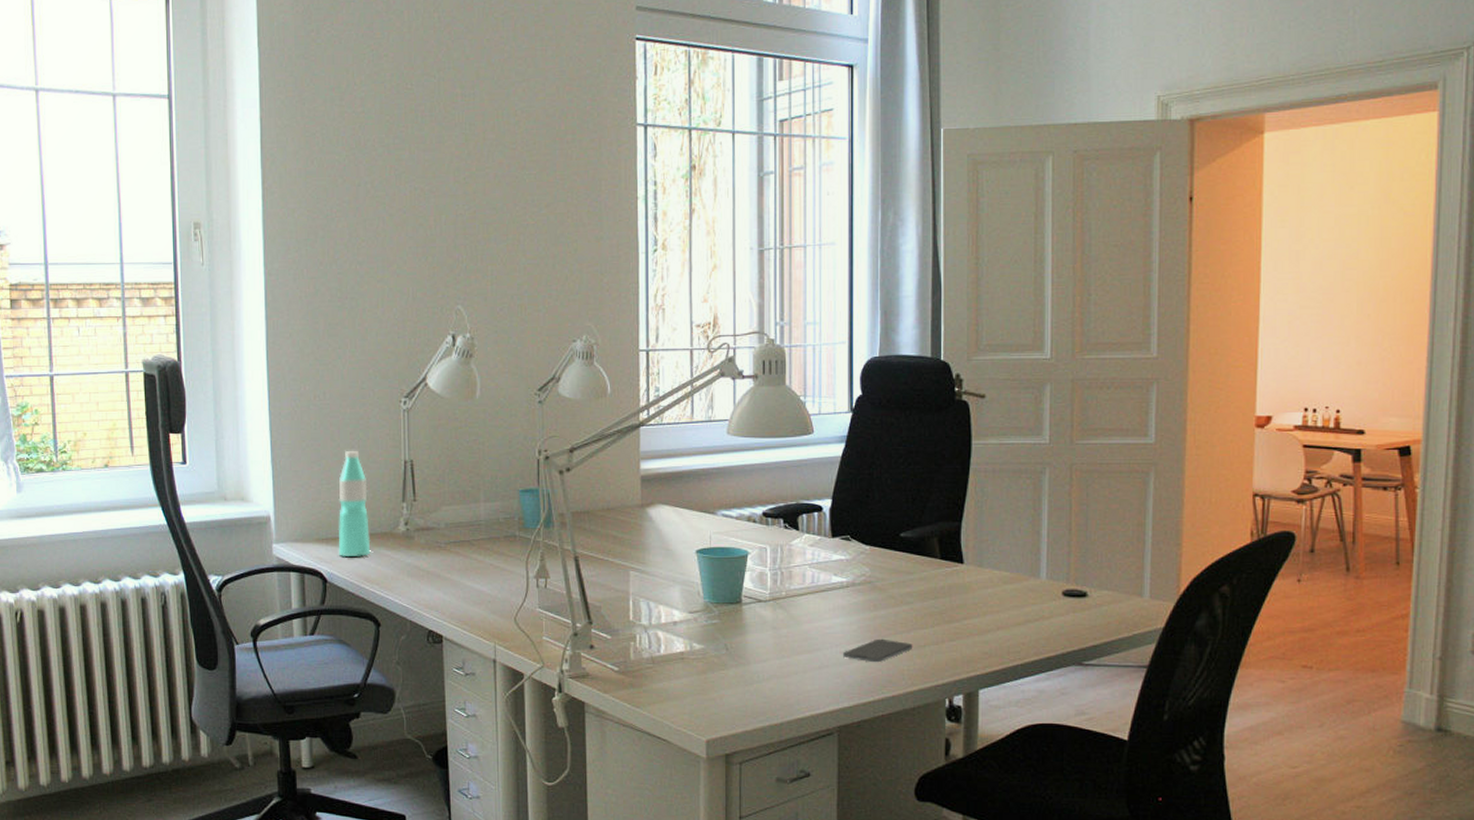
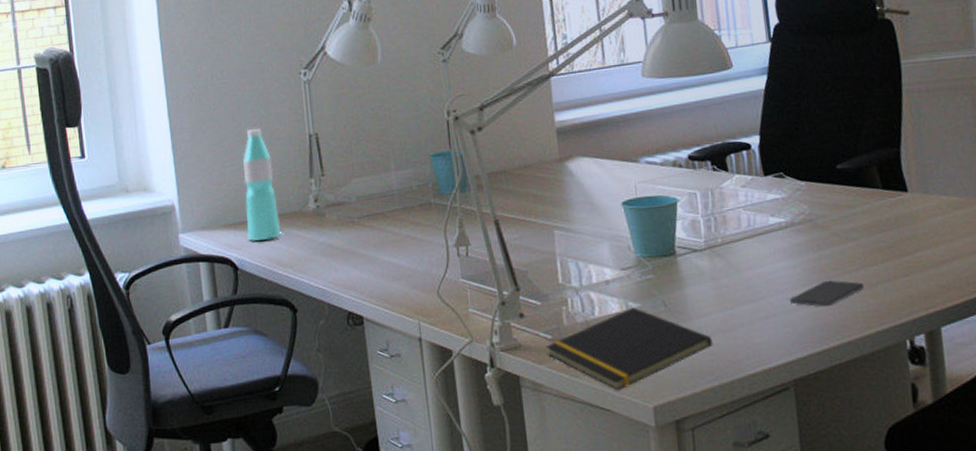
notepad: none [612,648,768,723] -> present [546,307,713,391]

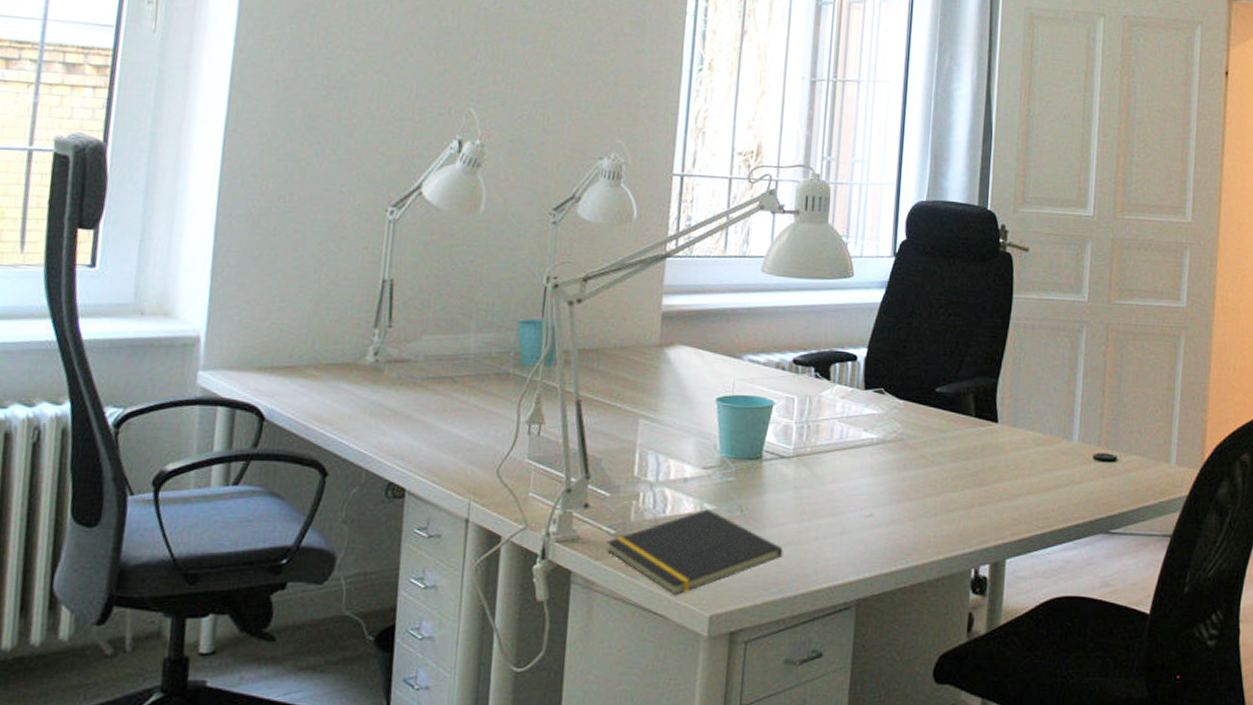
water bottle: present [243,128,282,242] -> none [283,263,332,391]
smartphone: present [790,280,863,308] -> none [867,501,940,529]

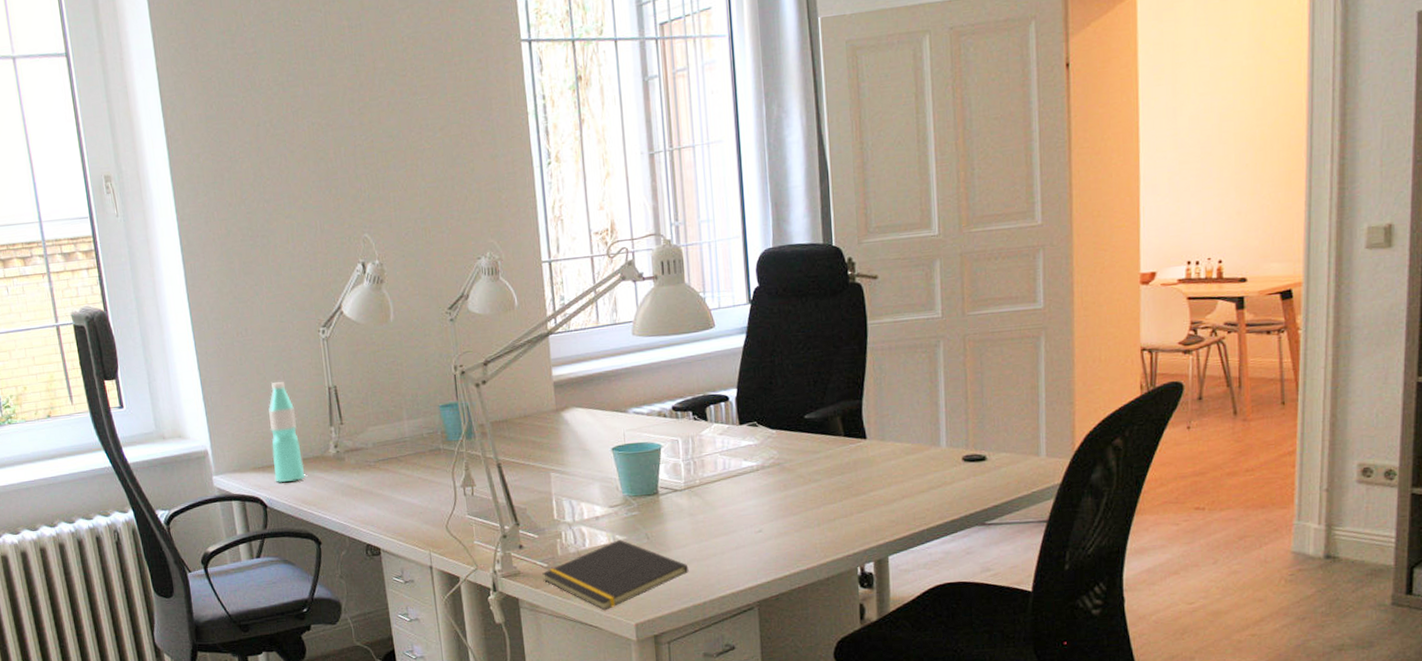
water bottle: none [283,263,332,391] -> present [268,381,306,483]

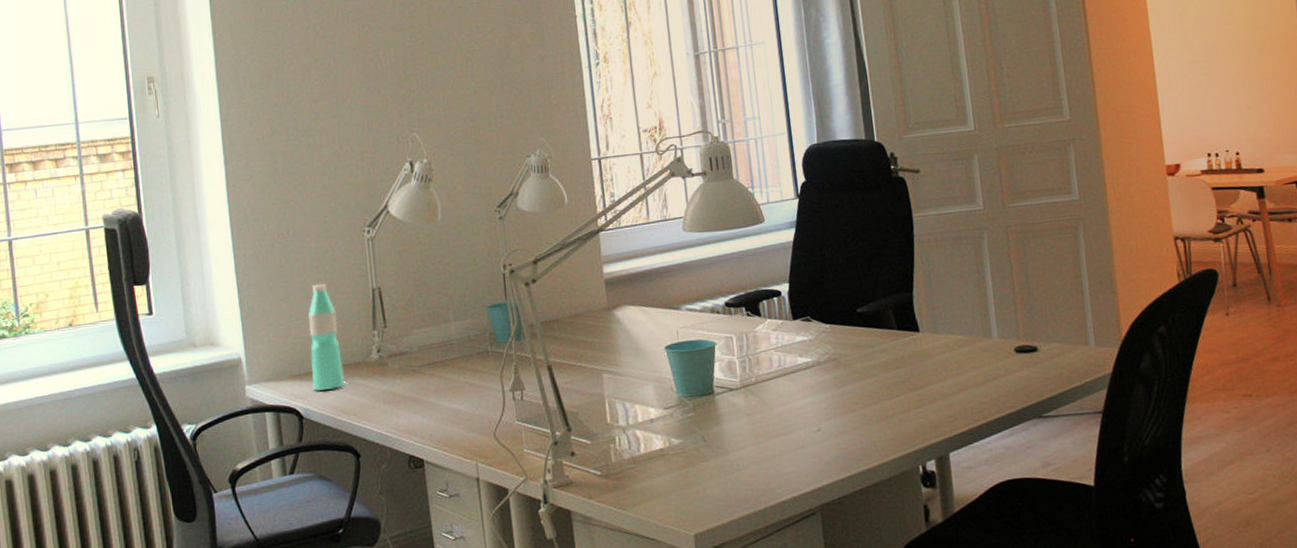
notepad: present [542,540,689,611] -> none [595,443,748,521]

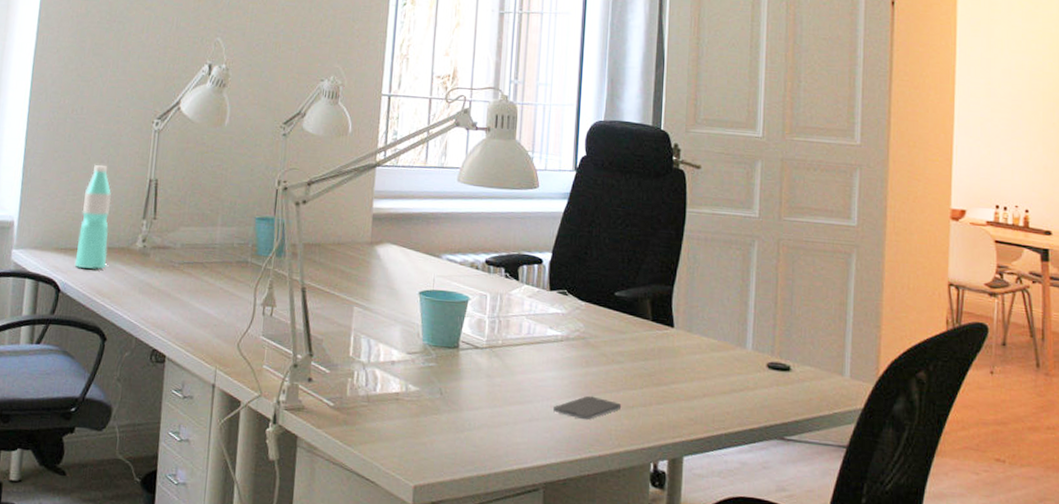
smartphone: none [817,413,881,438] -> present [553,395,621,420]

